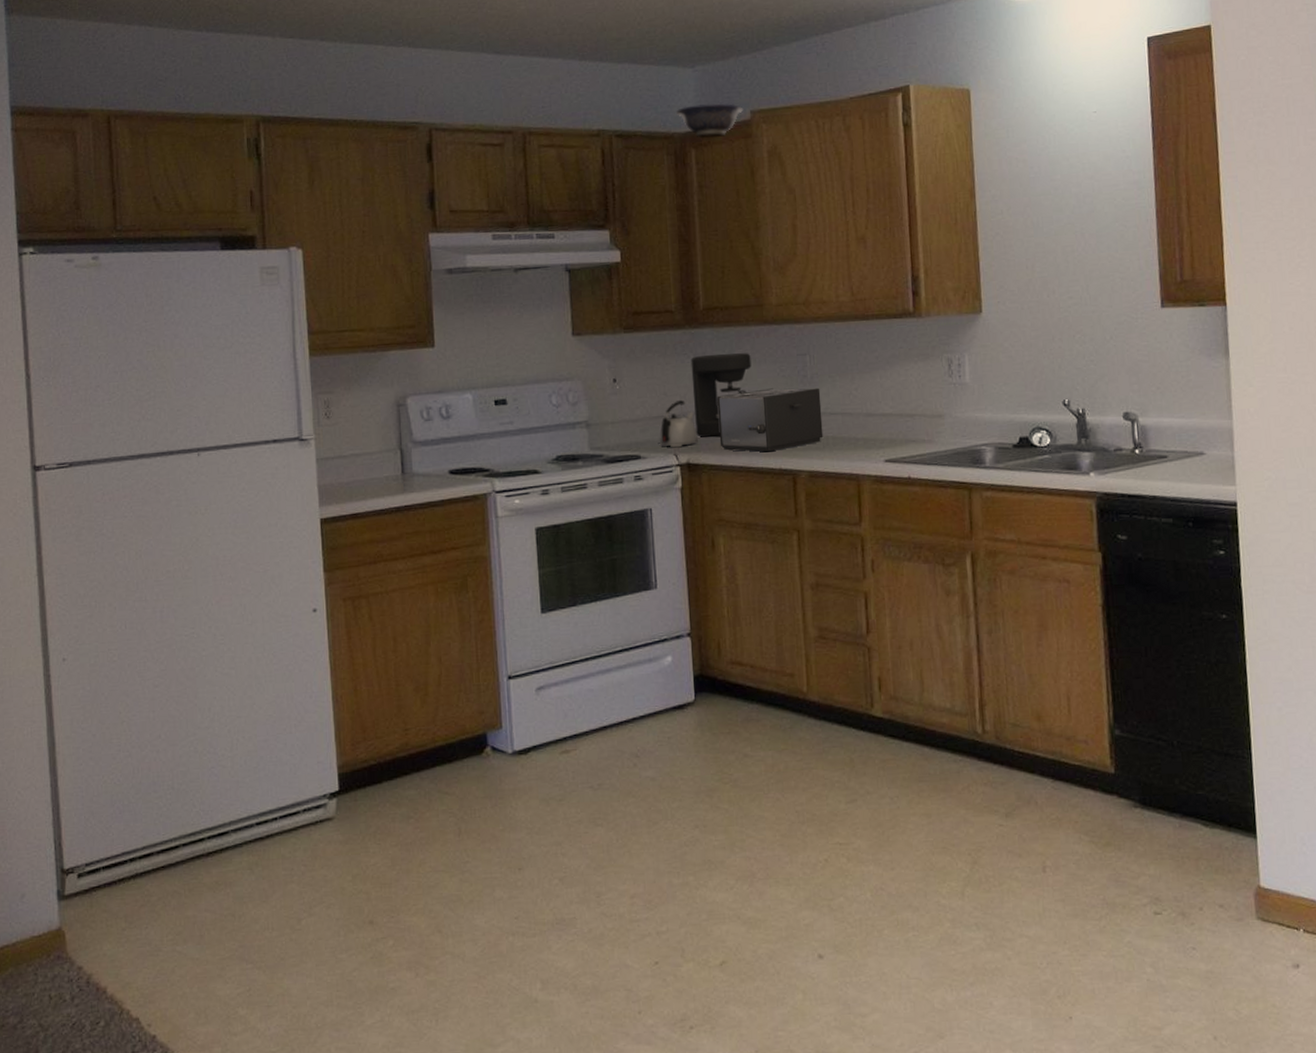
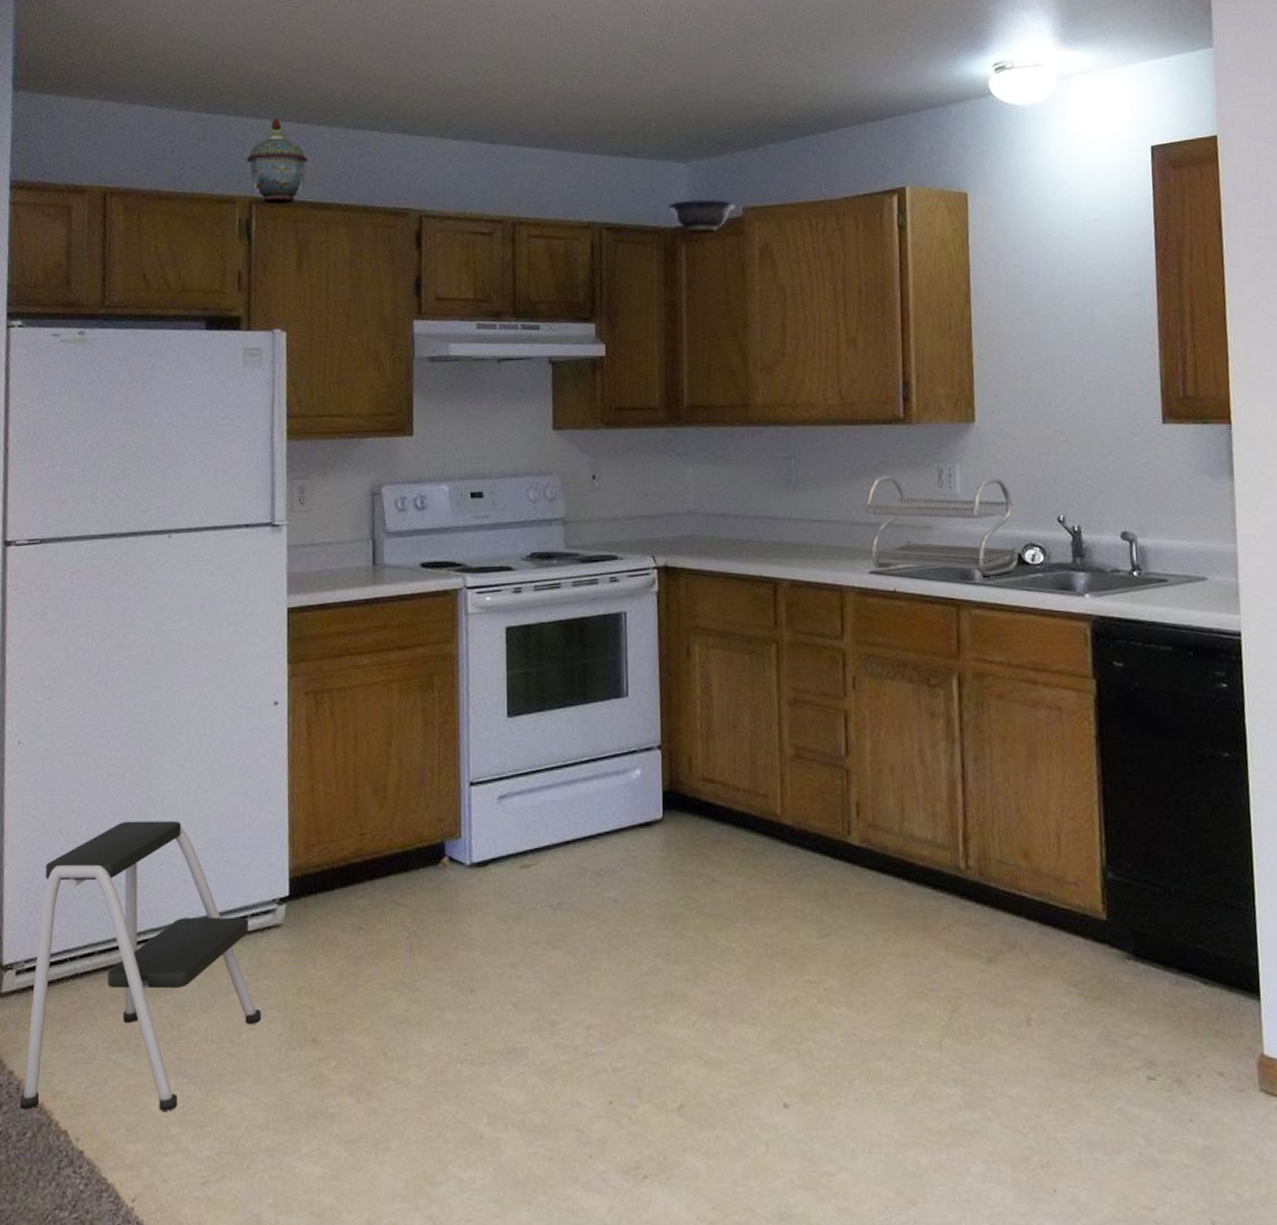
step stool: none [90,726,319,1001] -> present [19,821,262,1111]
decorative jar: none [250,33,314,123] -> present [246,117,308,205]
kettle: present [659,399,698,448] -> none [637,499,677,550]
coffee maker: present [690,353,752,438] -> none [672,453,735,541]
toaster: present [717,388,824,453] -> none [698,491,807,558]
dish rack: none [877,365,1028,461] -> present [864,475,1020,577]

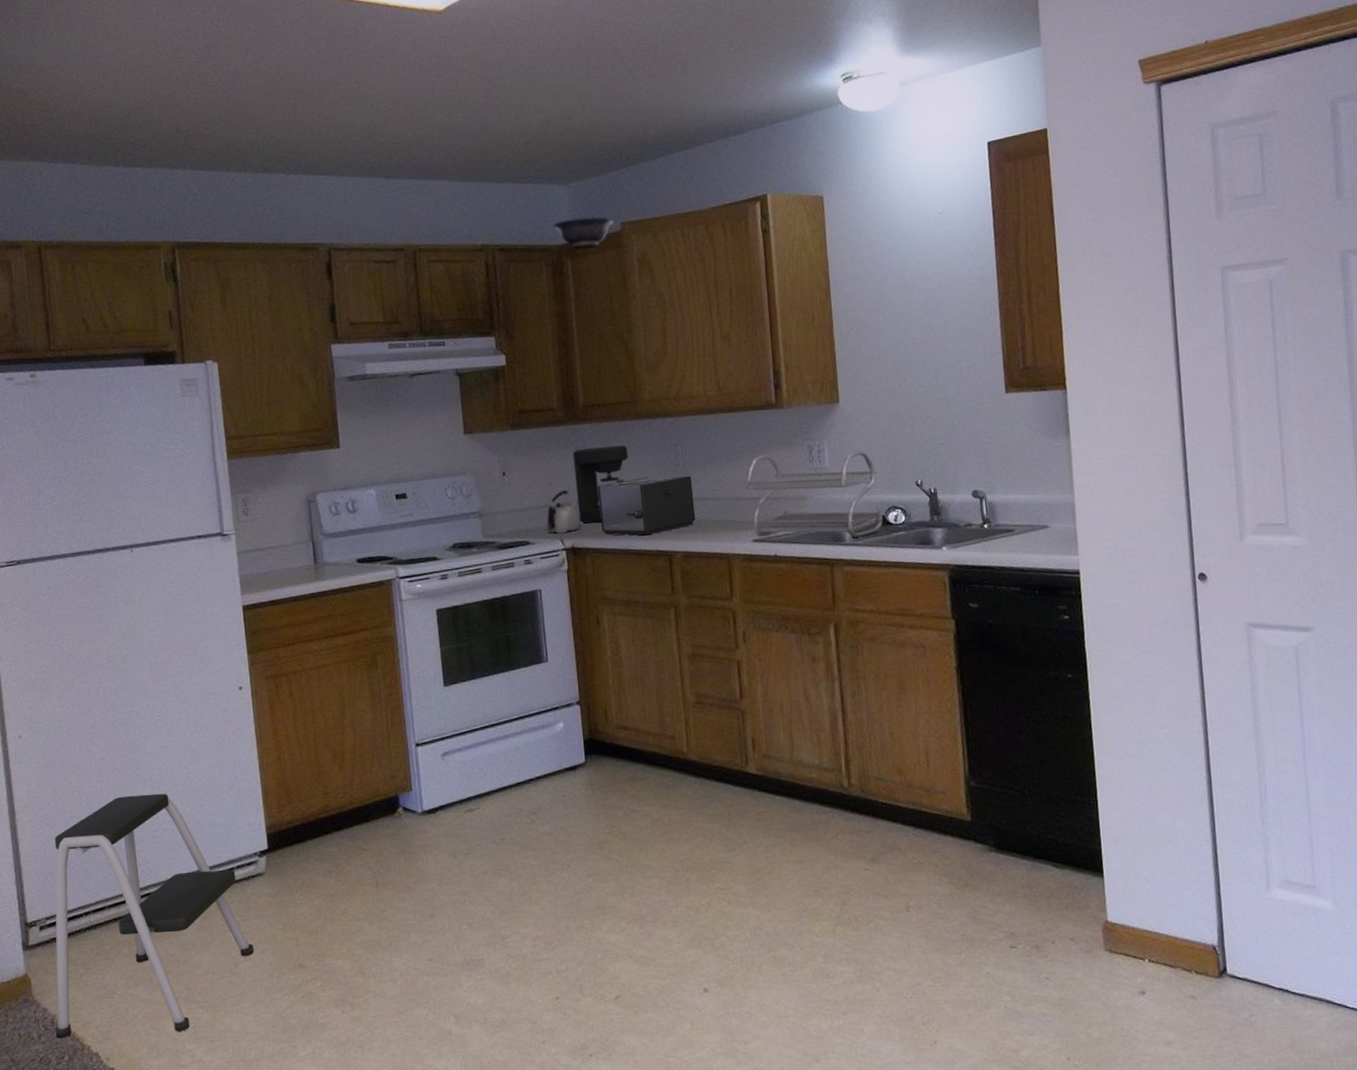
decorative jar: present [246,117,308,205] -> none [165,166,222,248]
kettle: none [637,499,677,550] -> present [546,489,581,534]
coffee maker: none [672,453,735,541] -> present [572,445,628,524]
toaster: none [698,491,807,558] -> present [597,475,696,536]

